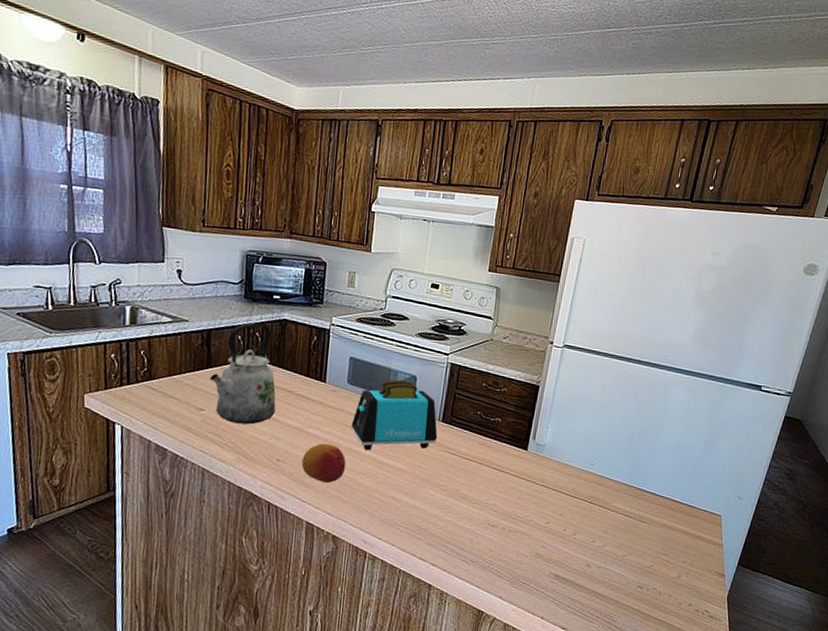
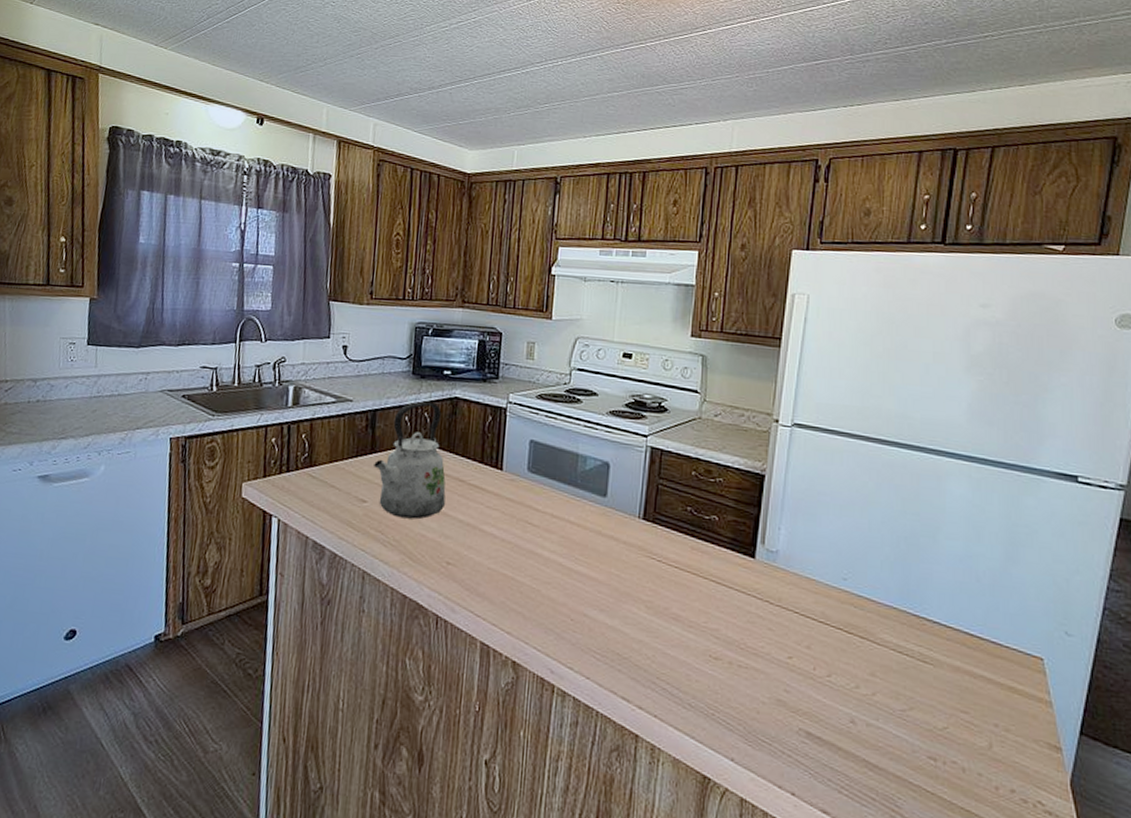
fruit: present [301,443,346,483] -> none [475,543,528,593]
toaster: present [351,379,438,451] -> none [532,466,639,554]

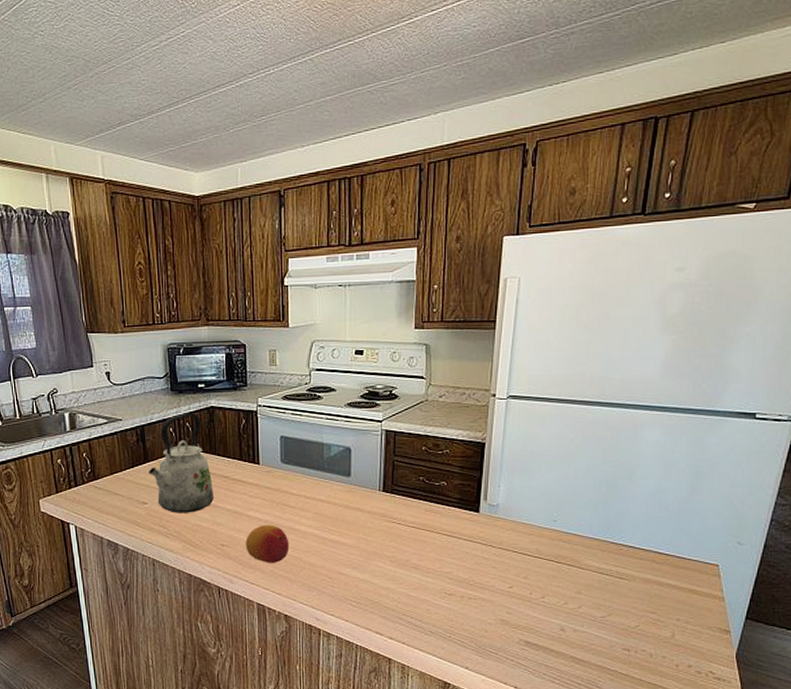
fruit: none [475,543,528,593] -> present [245,525,289,563]

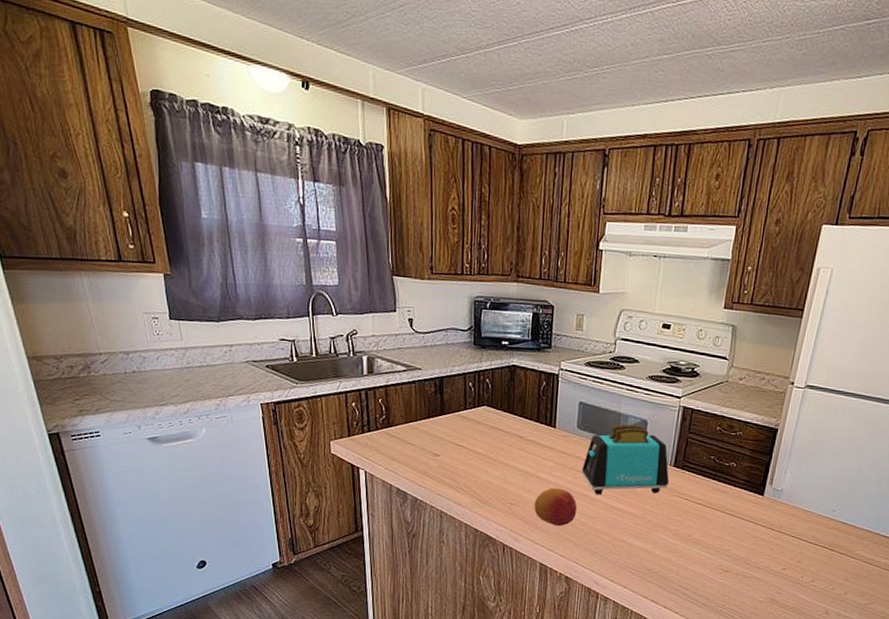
kettle: present [149,413,215,513] -> none [444,369,508,470]
toaster: none [290,452,380,528] -> present [581,424,670,495]

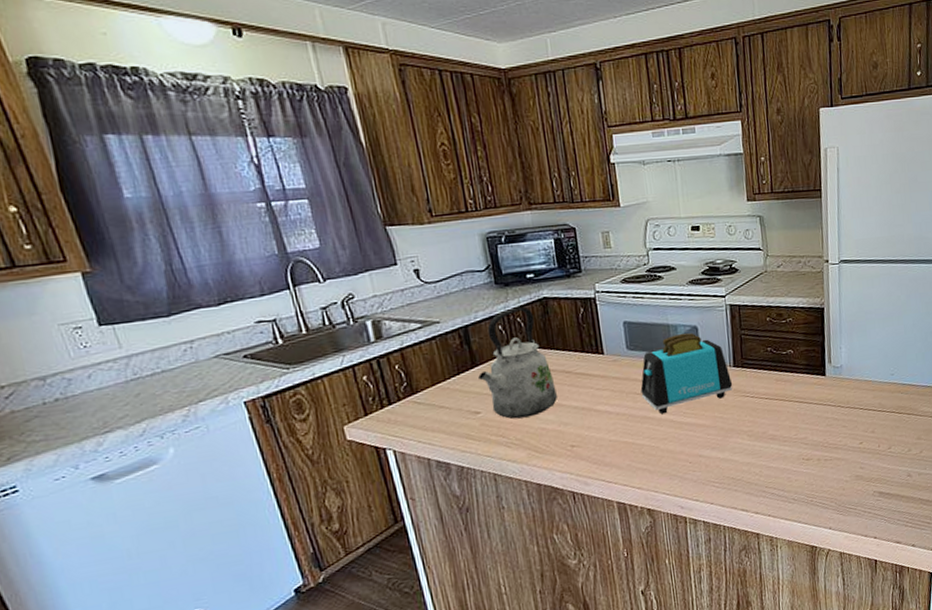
kettle: none [444,369,508,470] -> present [478,307,558,419]
fruit: present [534,488,577,526] -> none [597,416,645,458]

